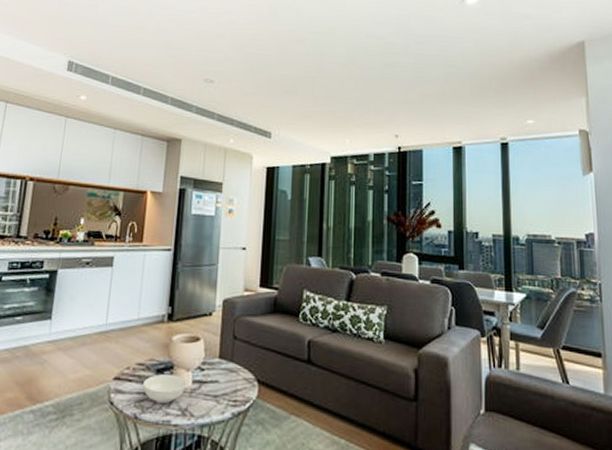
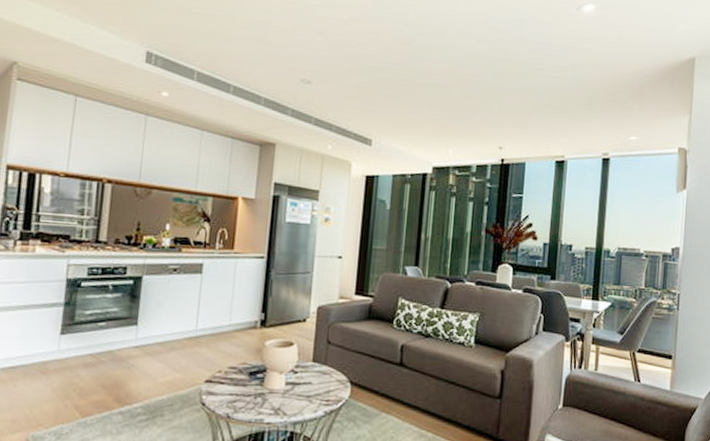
bowl: present [142,373,187,404] -> none [235,376,280,405]

